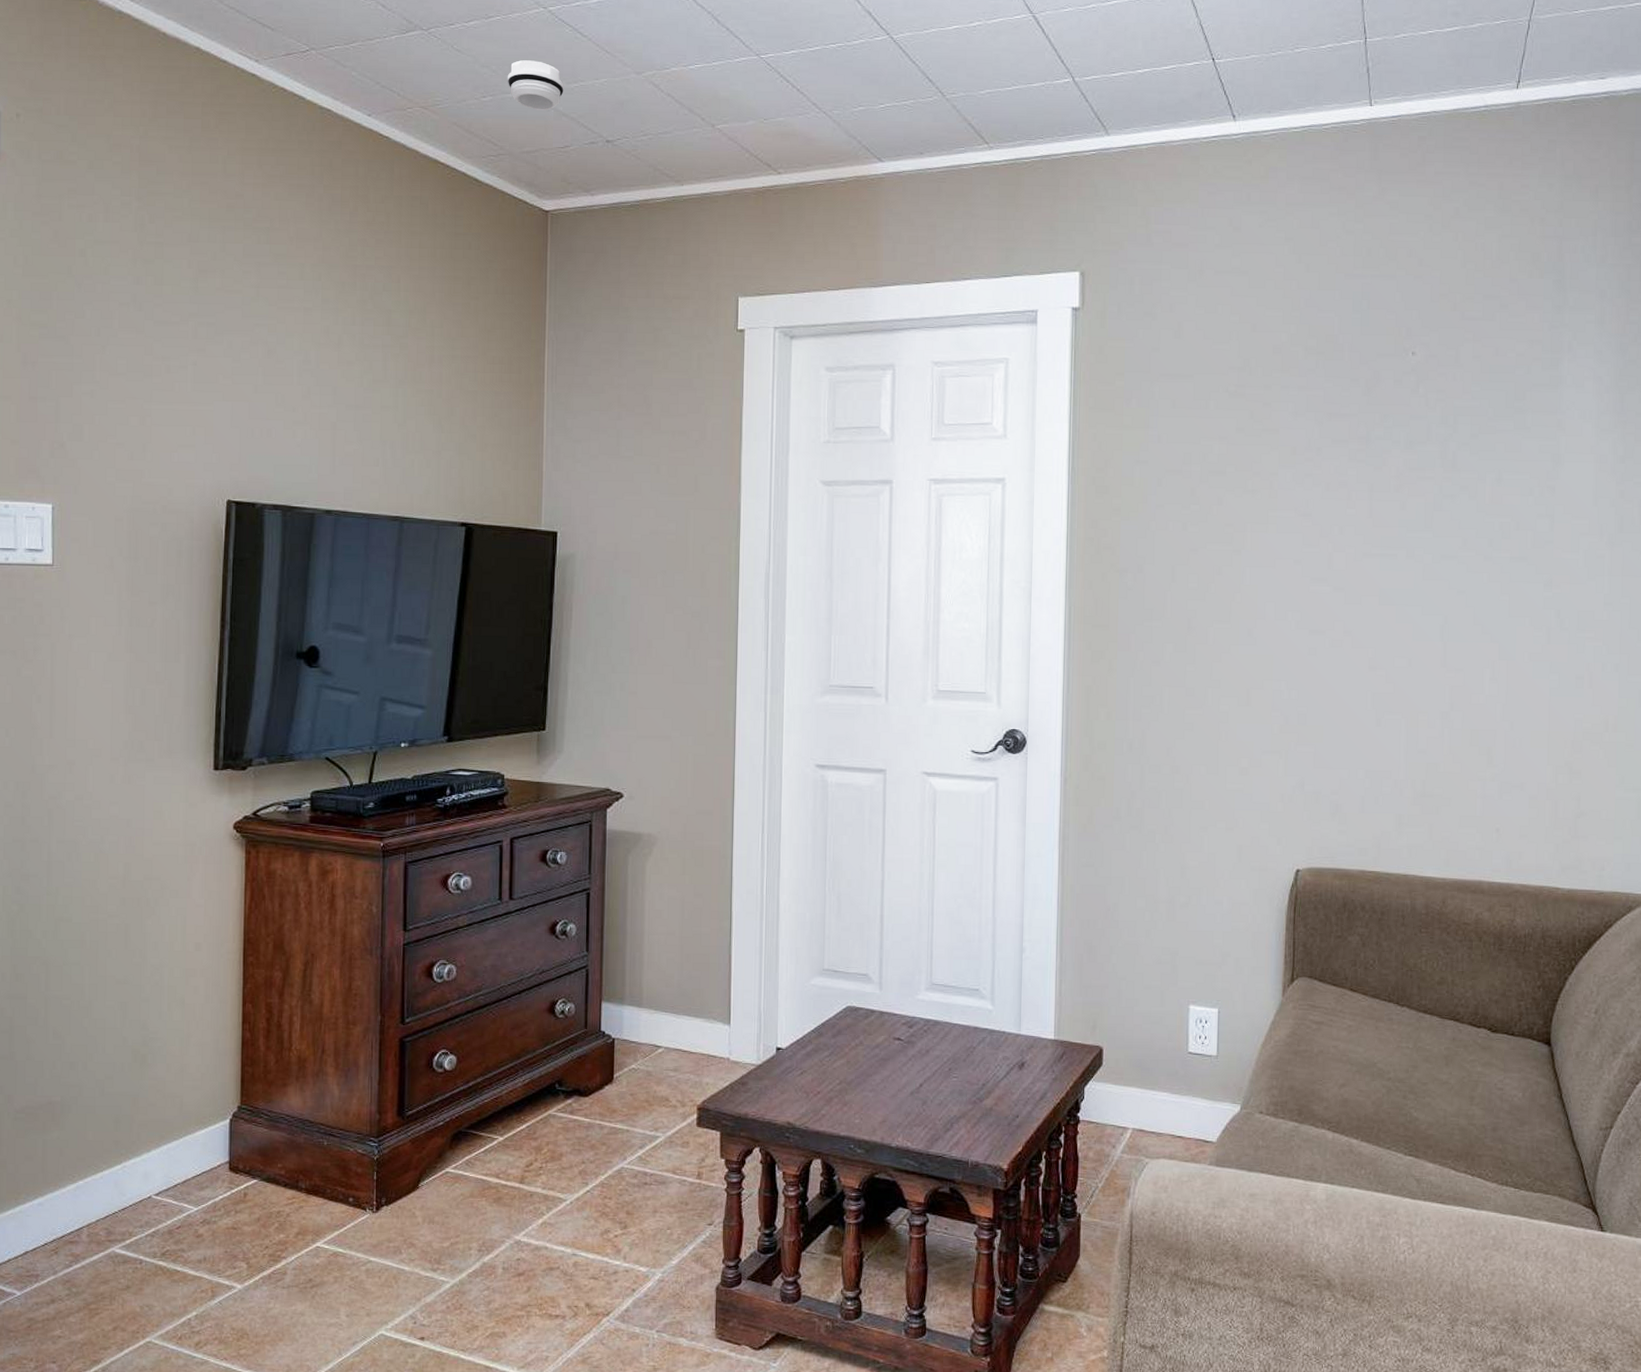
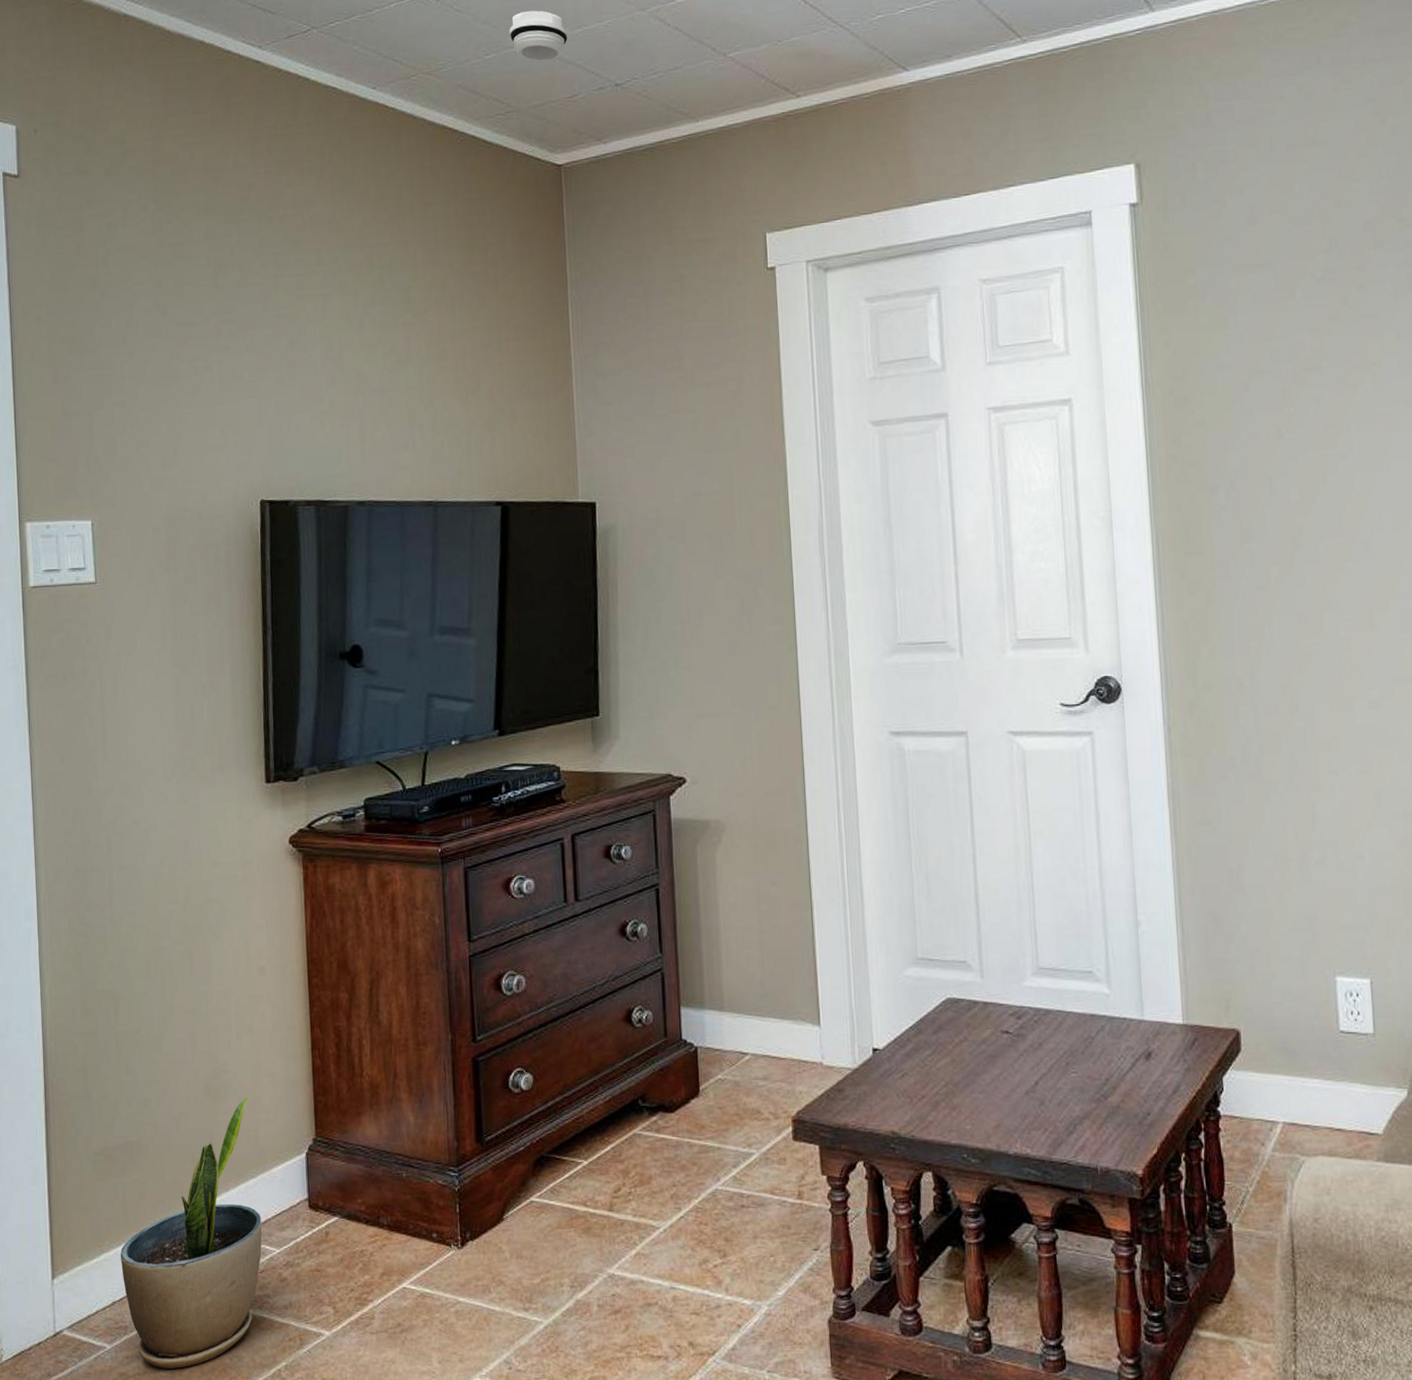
potted plant: none [35,1064,182,1315] -> present [120,1096,262,1369]

